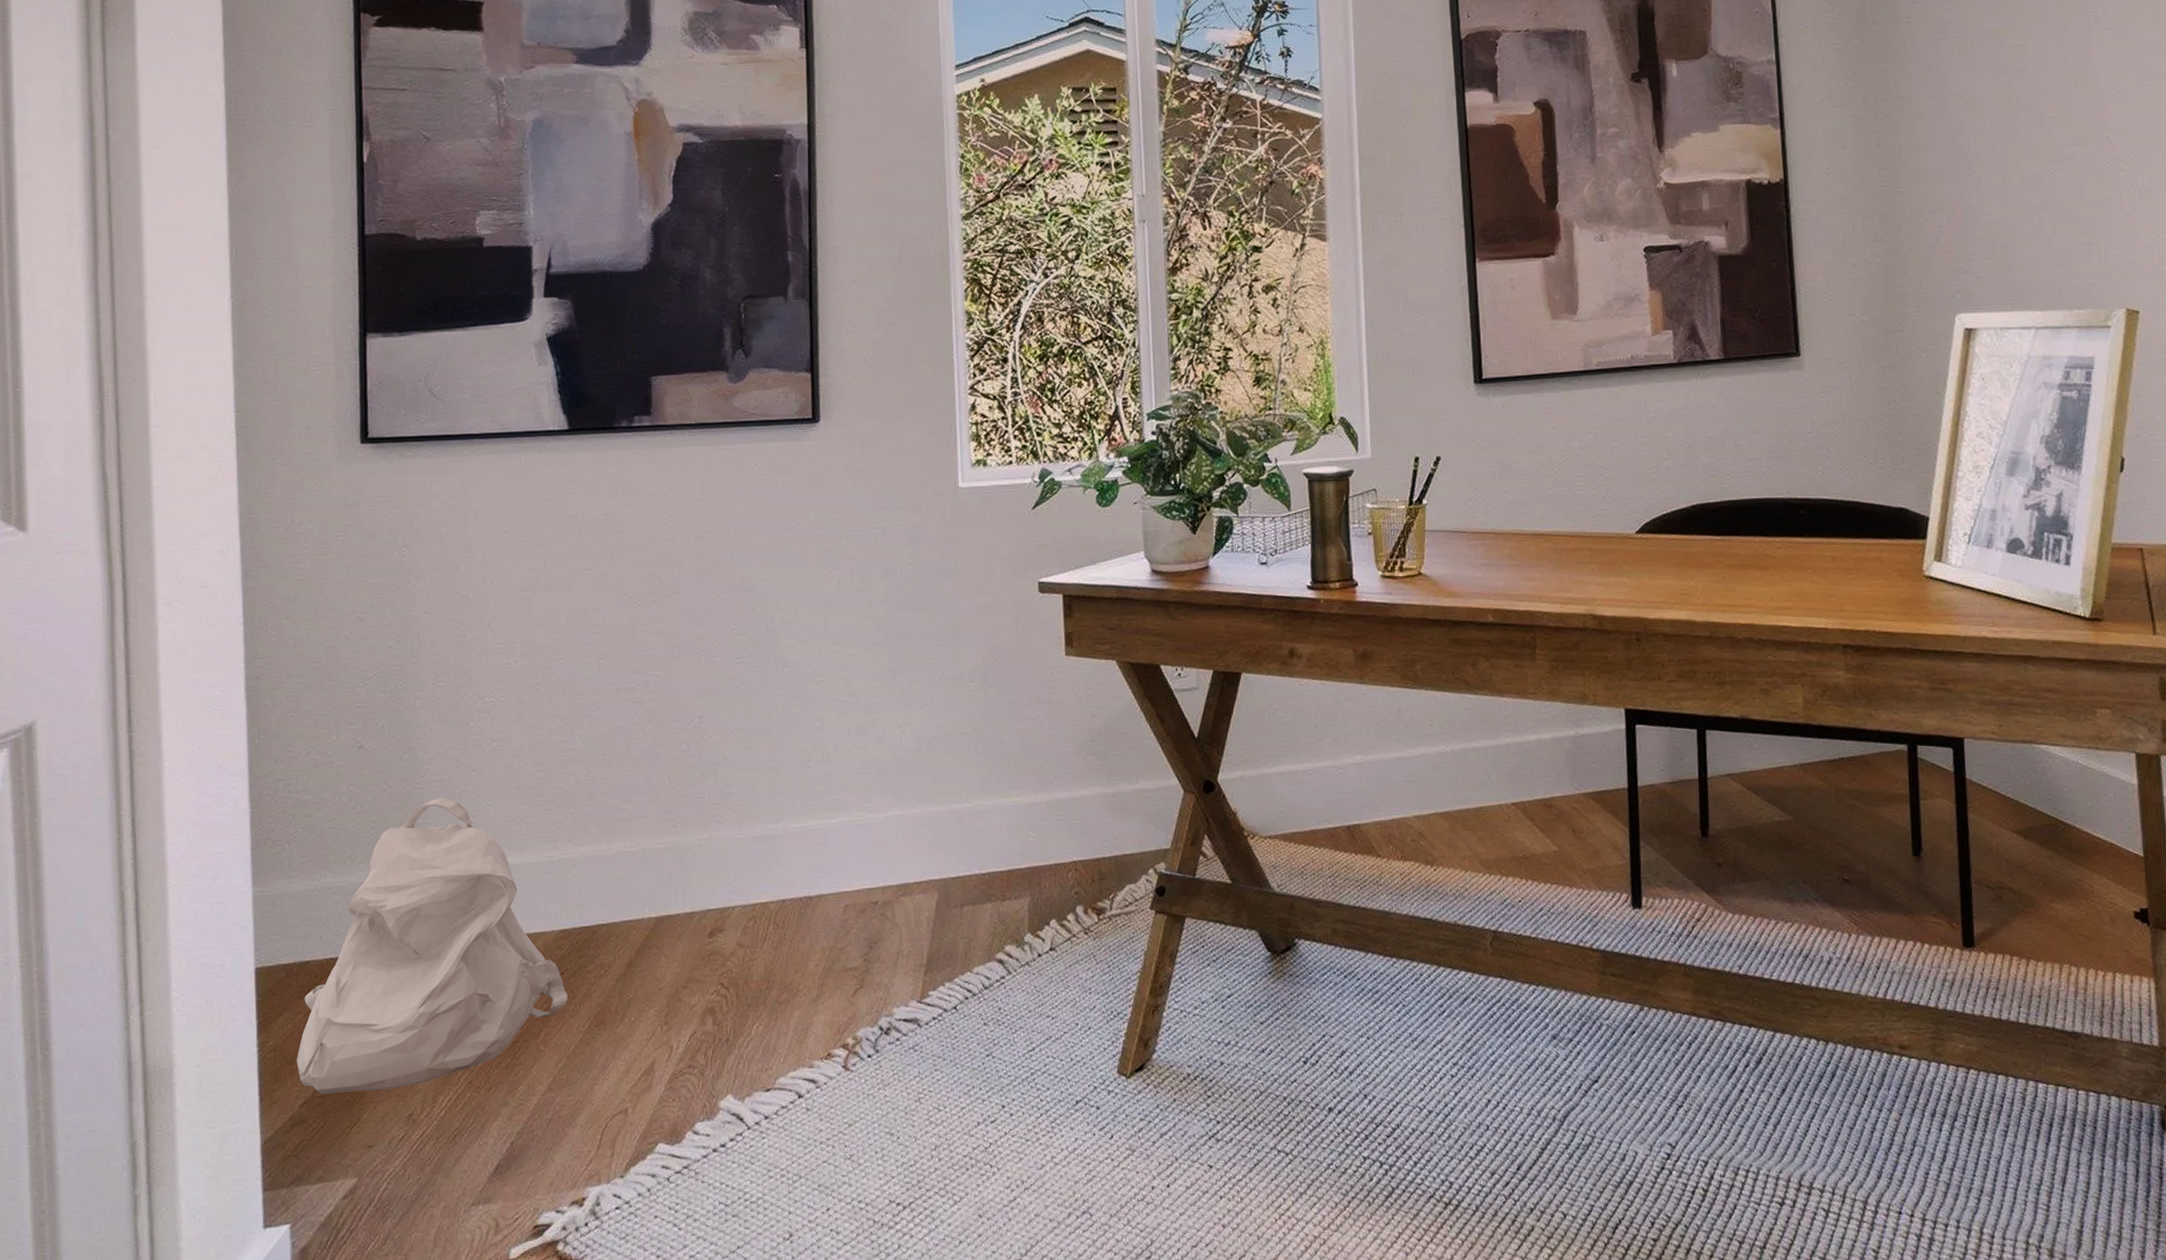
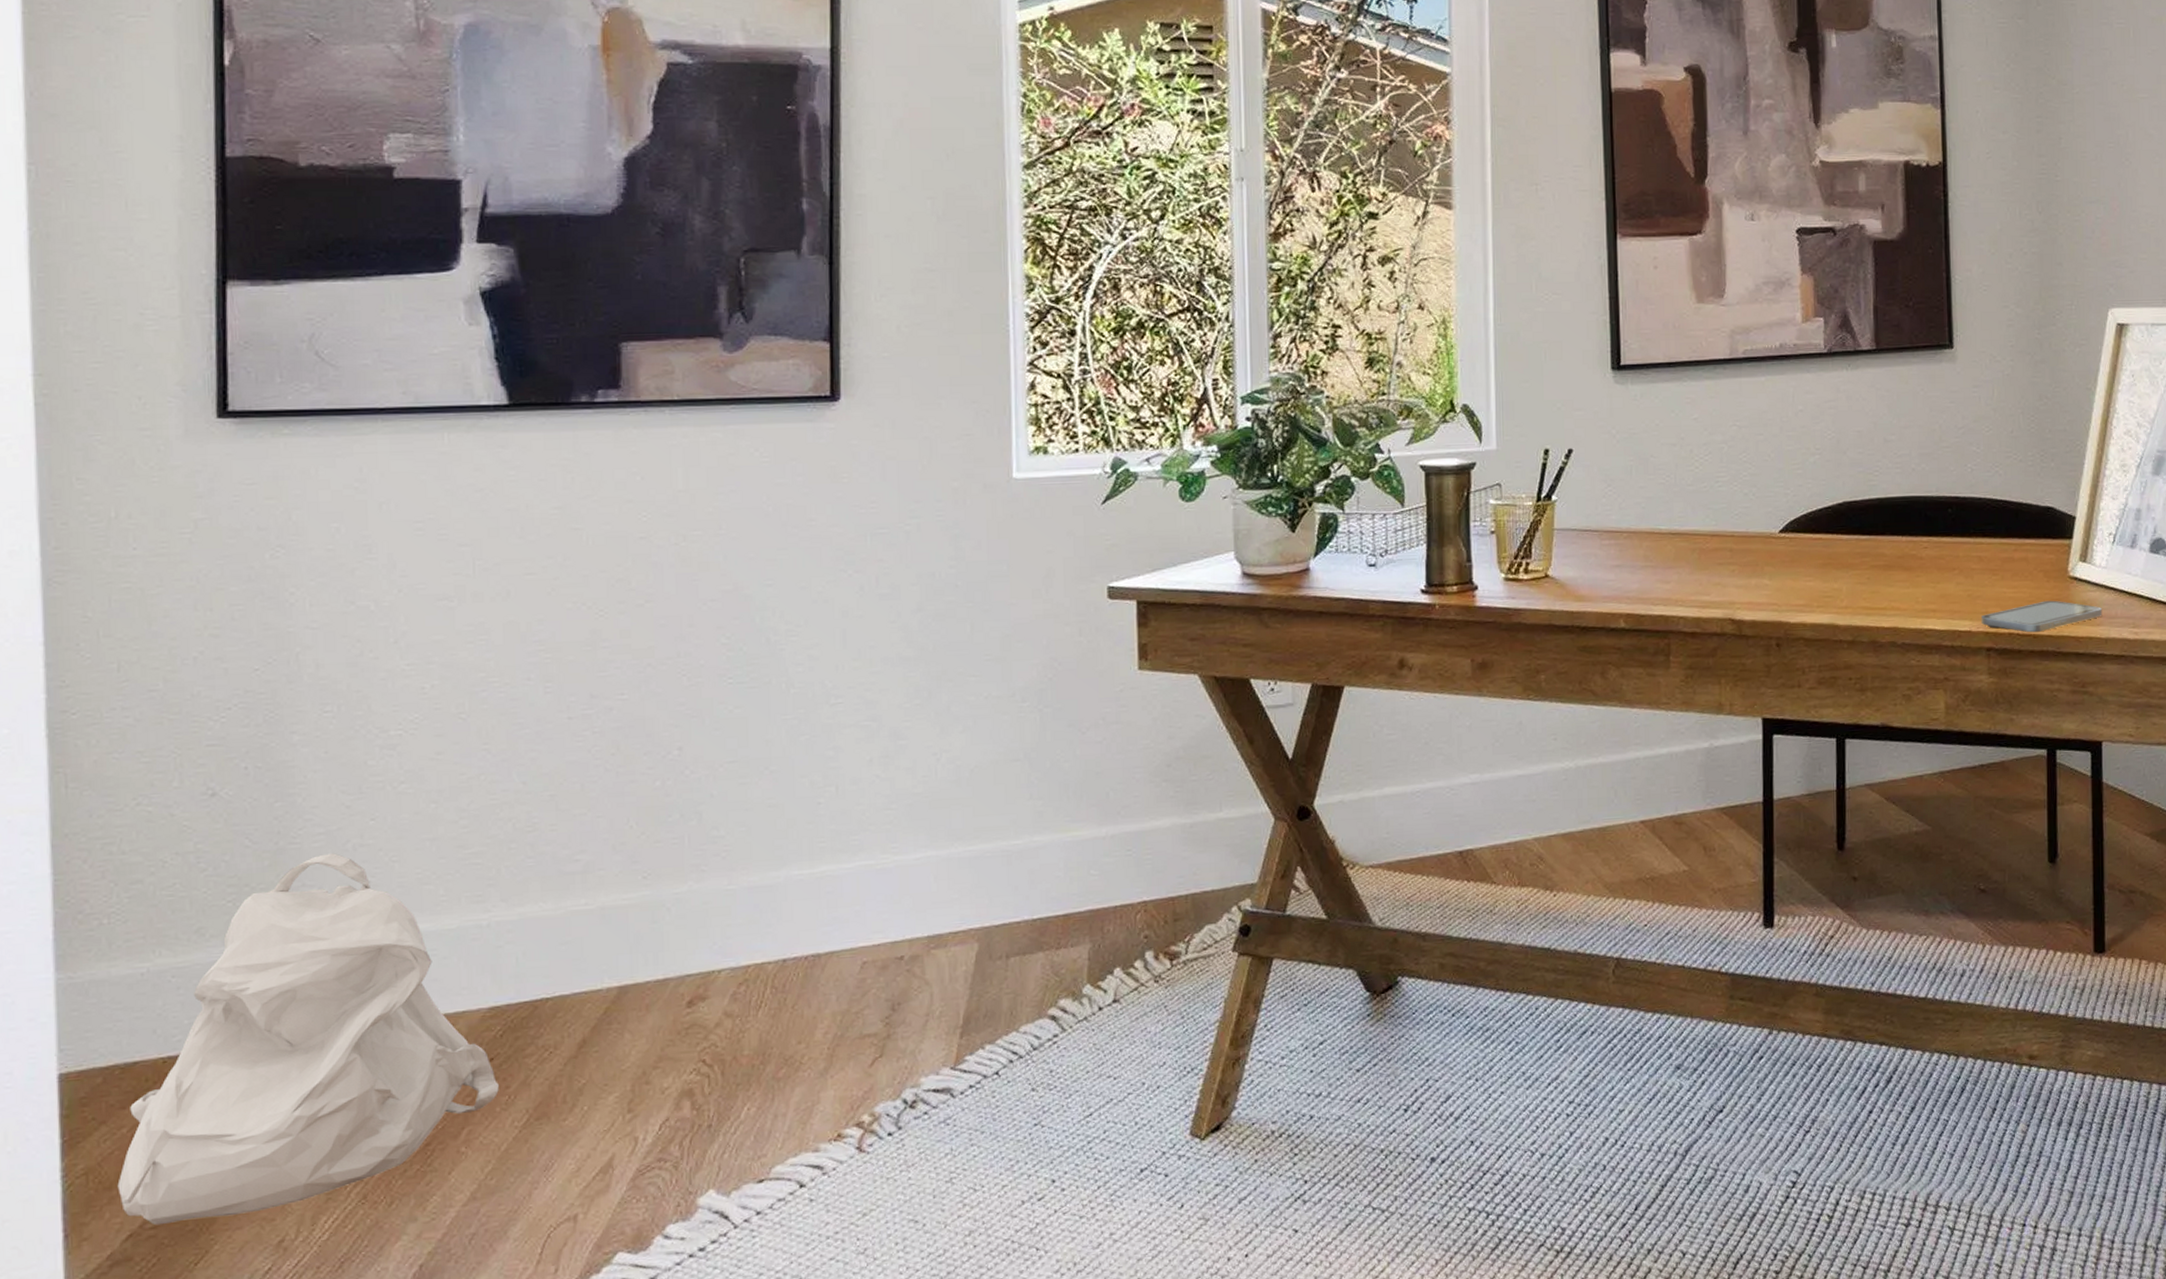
smartphone: none [1836,599,1960,630] -> present [1980,600,2102,633]

